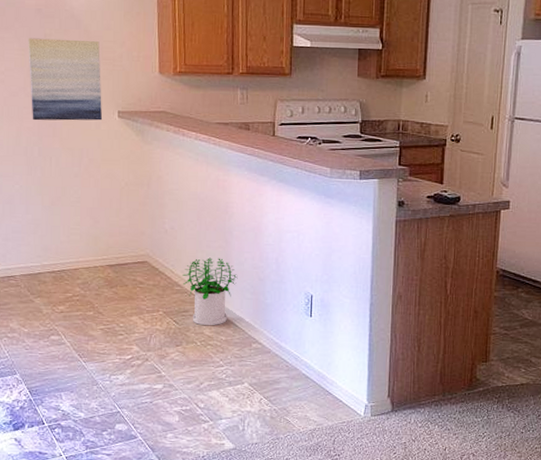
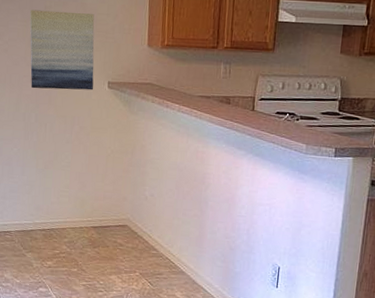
potted plant: present [182,257,238,326] -> none [159,225,210,289]

